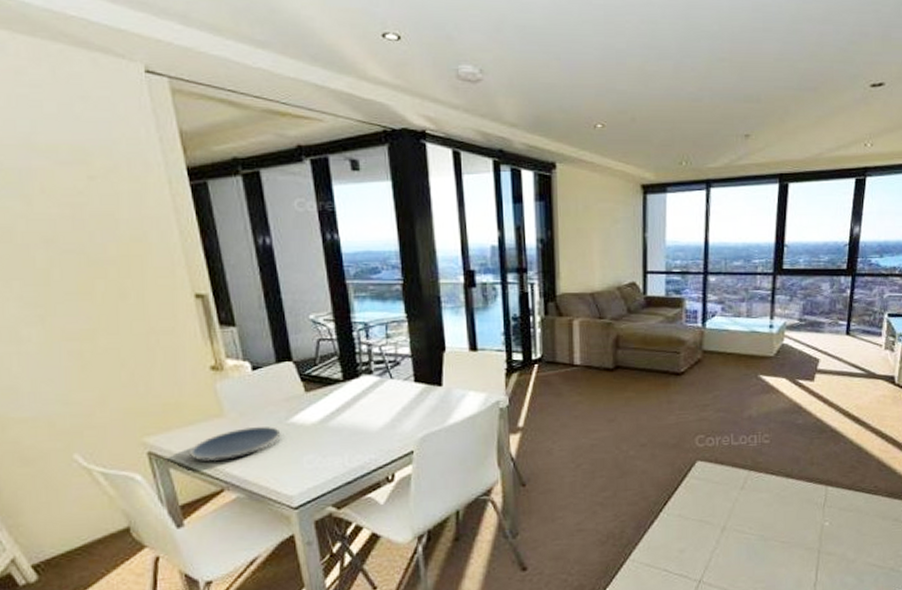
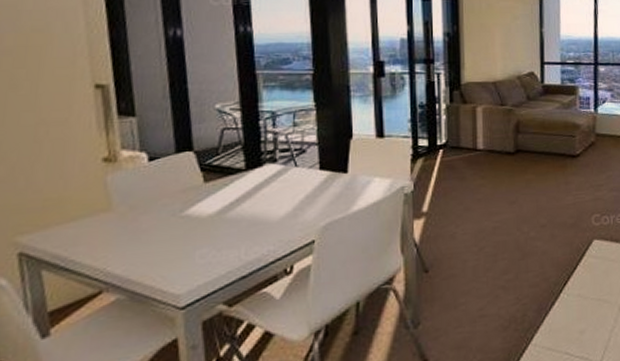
plate: present [190,427,281,461] -> none [67,220,174,261]

